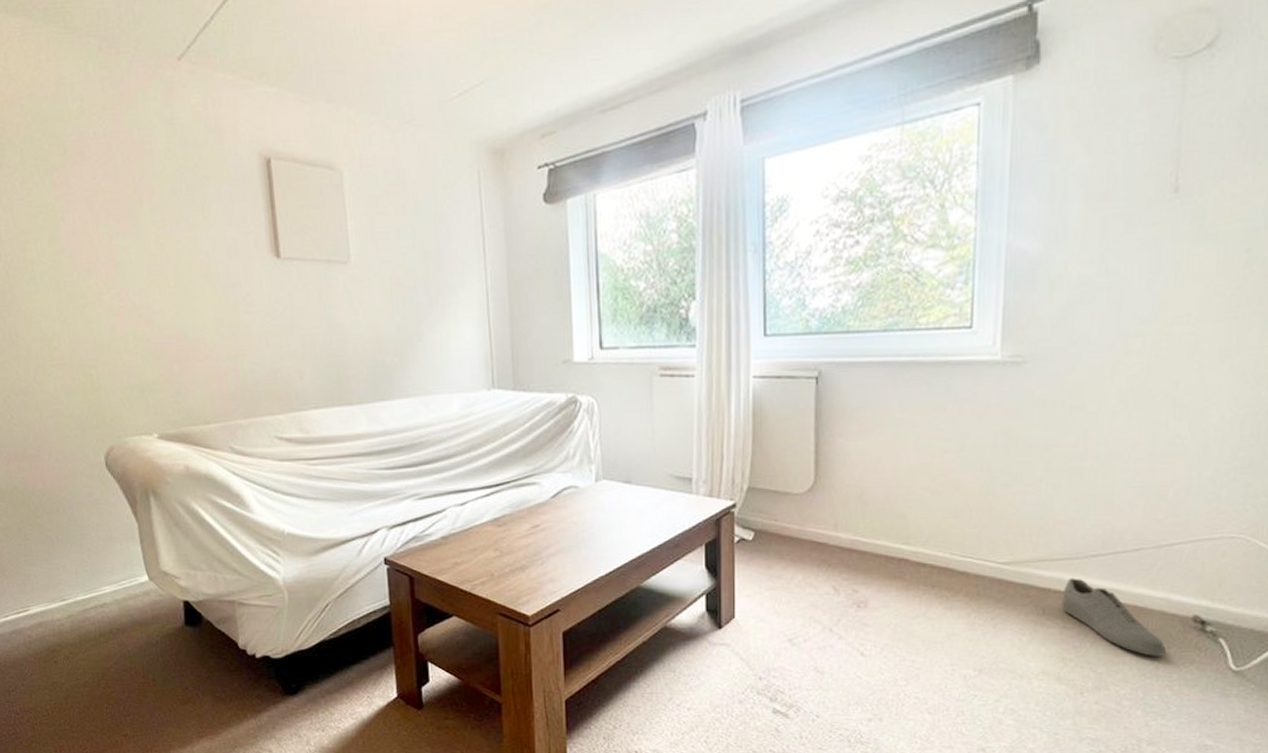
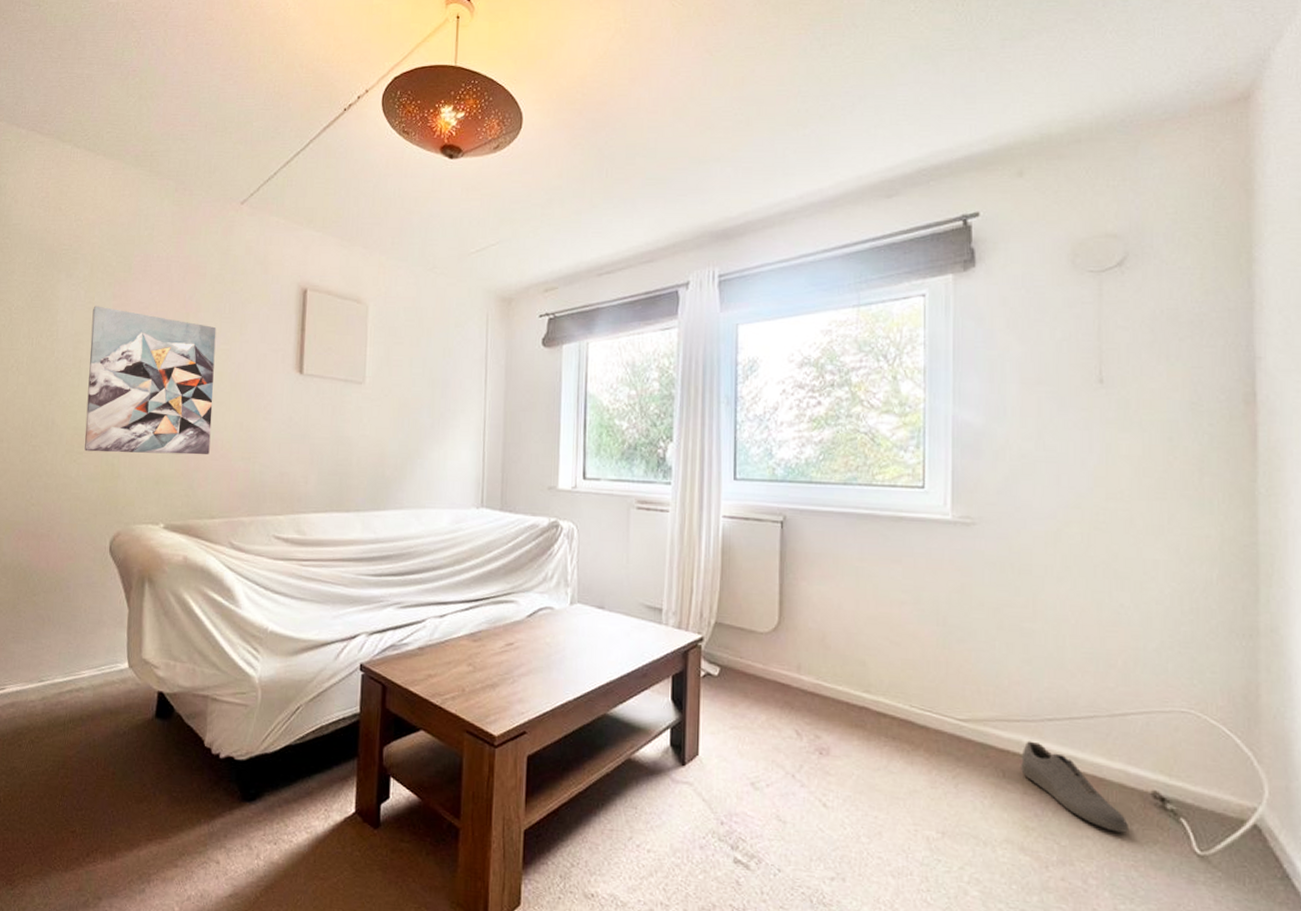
wall art: none [33,198,193,364] -> present [85,306,217,455]

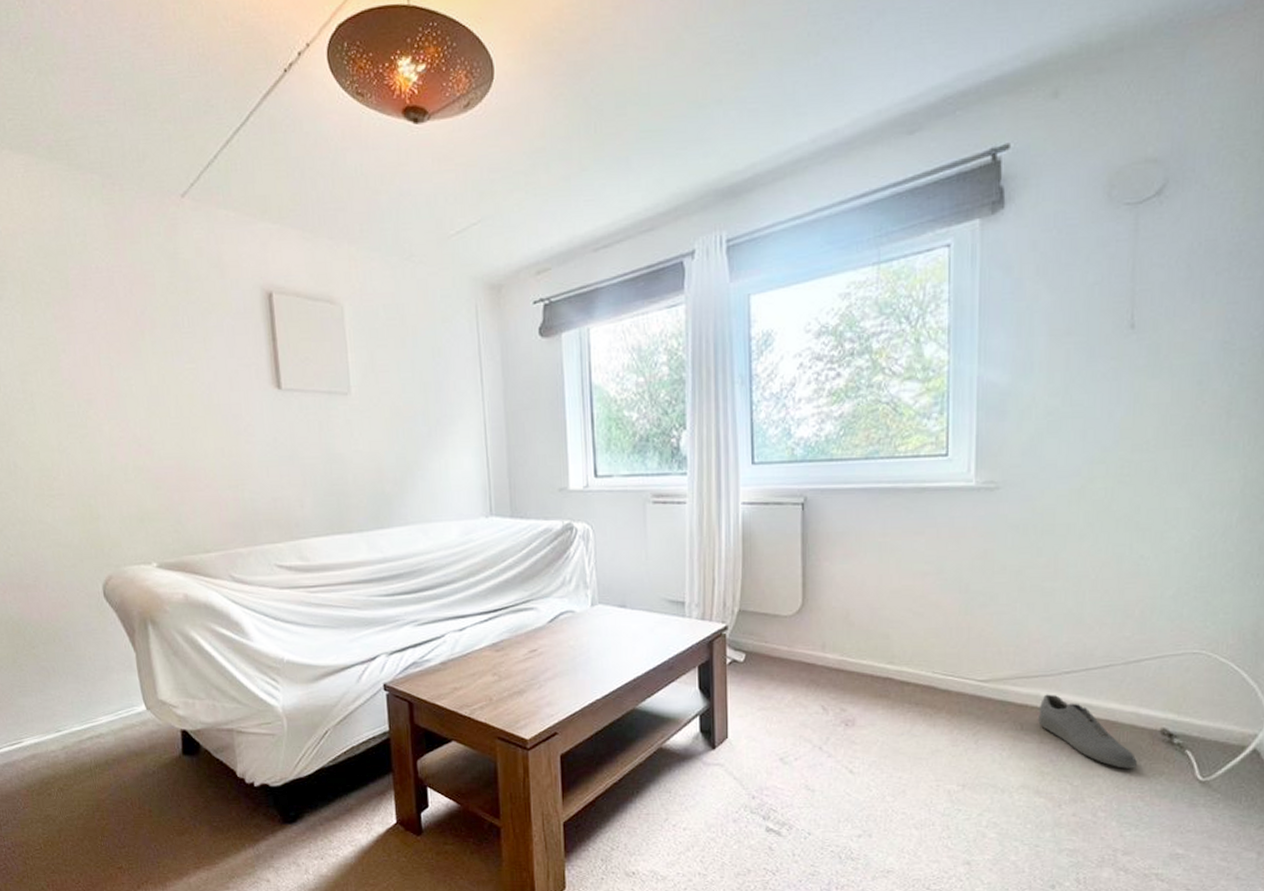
wall art: present [85,306,217,455] -> none [34,330,193,494]

